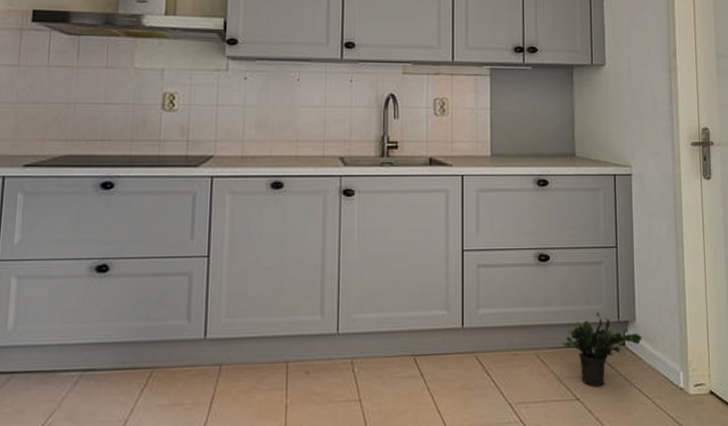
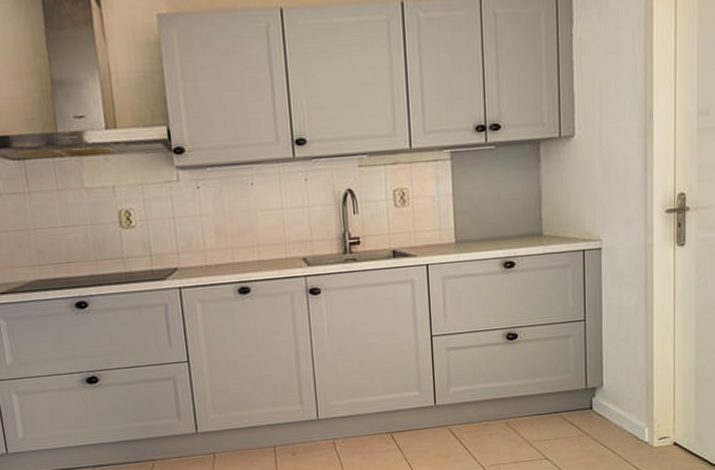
potted plant: present [562,311,643,387] -> none [531,381,610,447]

